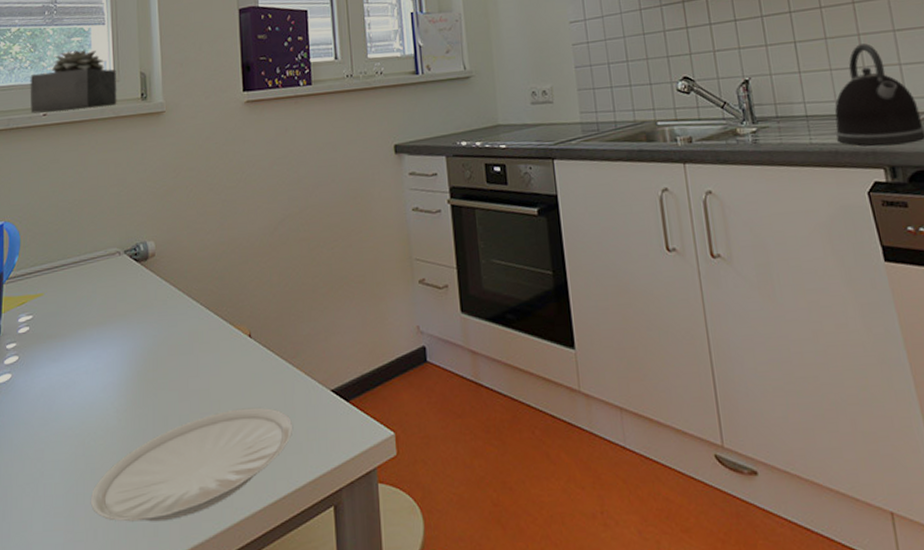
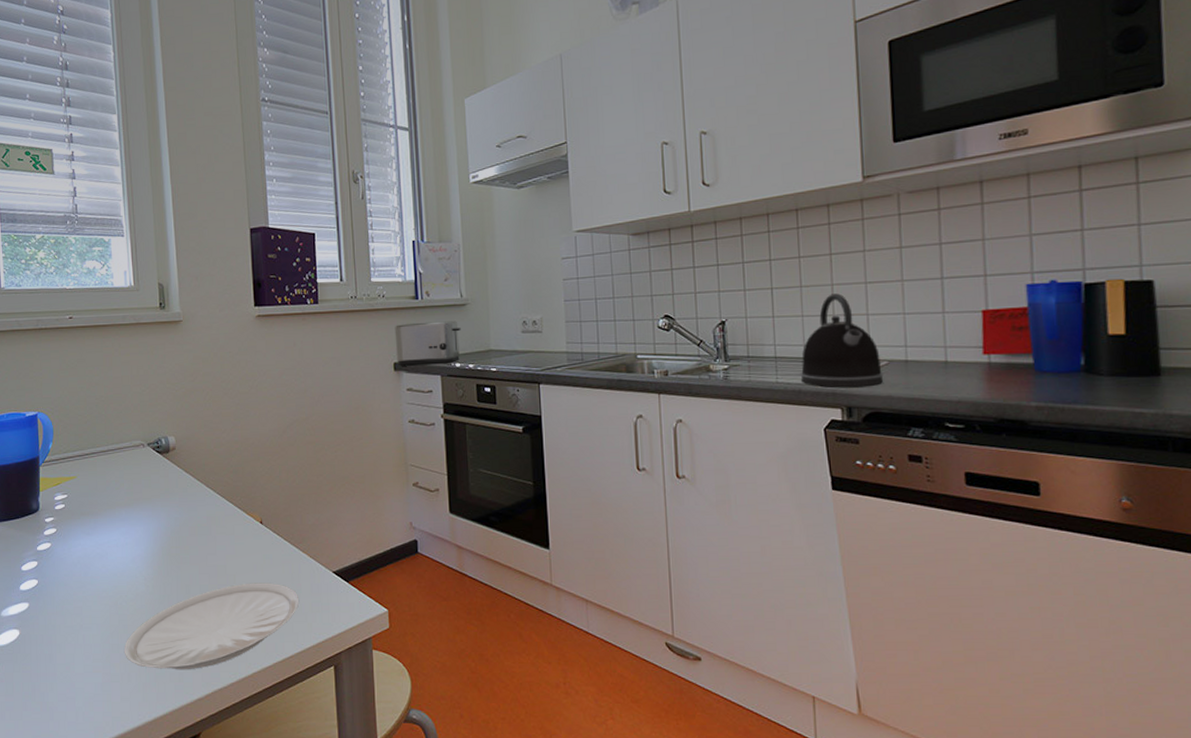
succulent plant: present [30,49,117,114] -> none [55,259,138,316]
toaster: none [394,95,466,148] -> present [394,321,461,366]

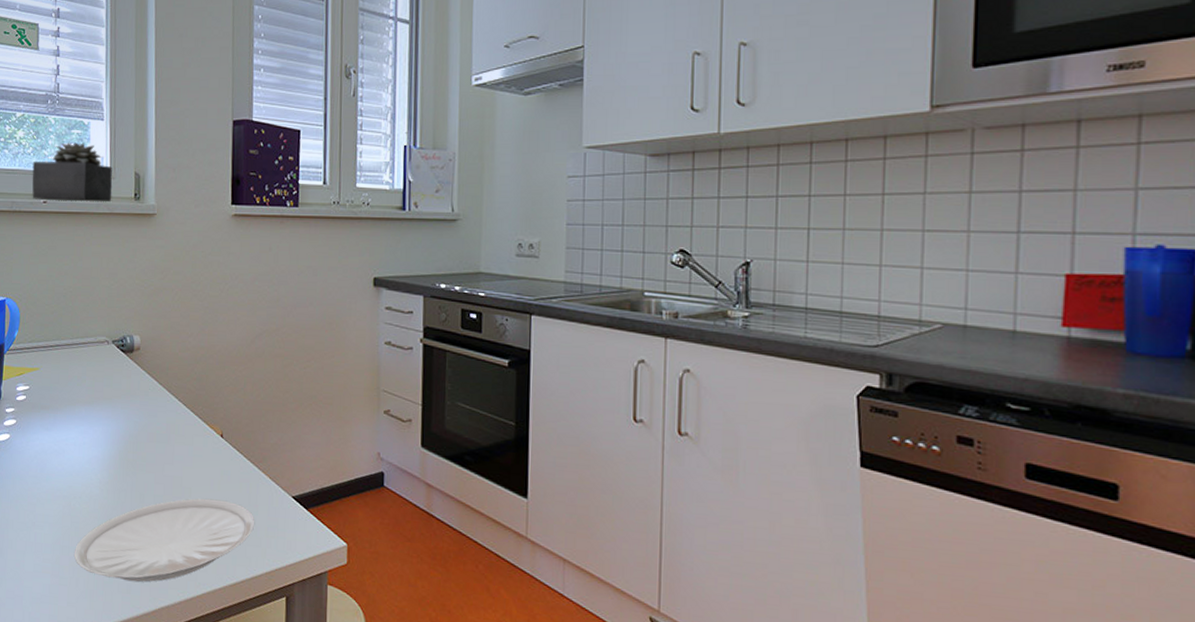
succulent plant: none [55,259,138,316] -> present [32,142,113,203]
toaster: present [394,321,461,366] -> none [377,235,449,284]
kettle: present [800,293,884,389] -> none [834,240,935,353]

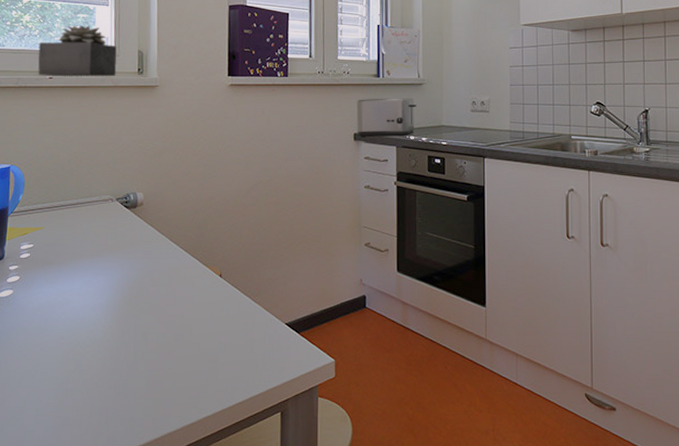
plate: present [73,498,255,583] -> none [77,332,252,415]
toaster: none [377,235,449,284] -> present [356,98,417,137]

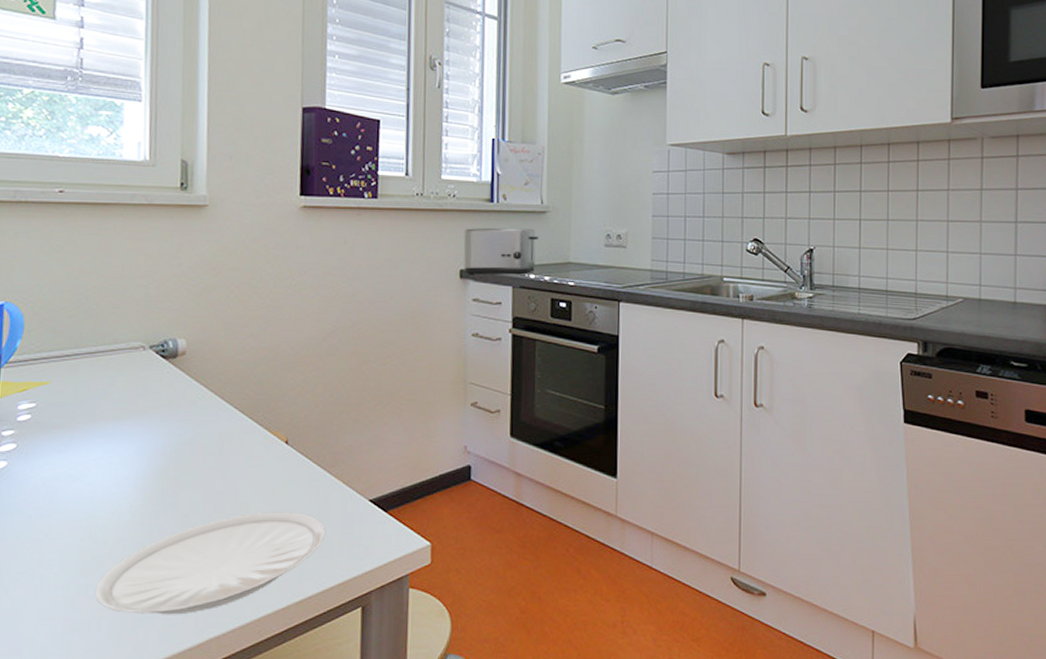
succulent plant: present [38,25,117,77] -> none [43,125,152,193]
plate: none [77,332,252,415] -> present [94,512,326,615]

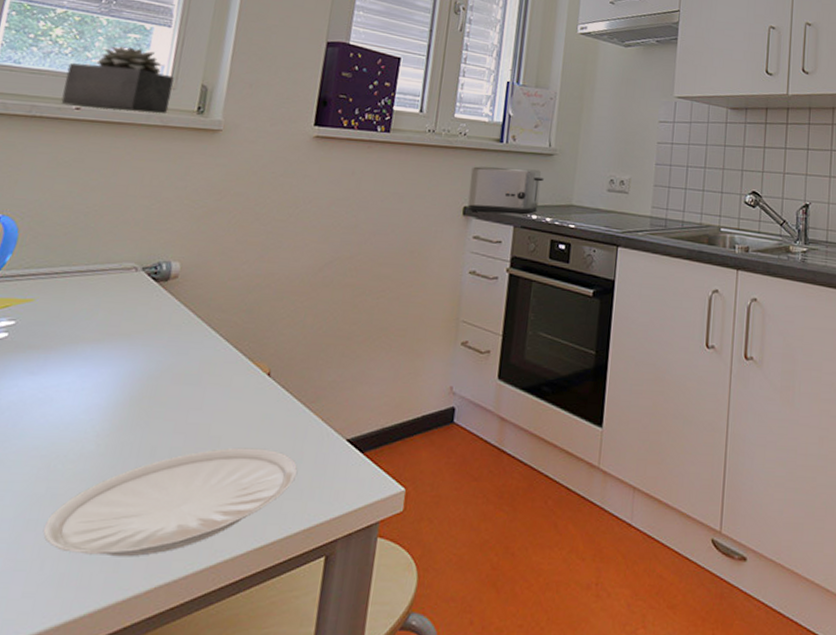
succulent plant: none [43,125,152,193] -> present [61,46,174,115]

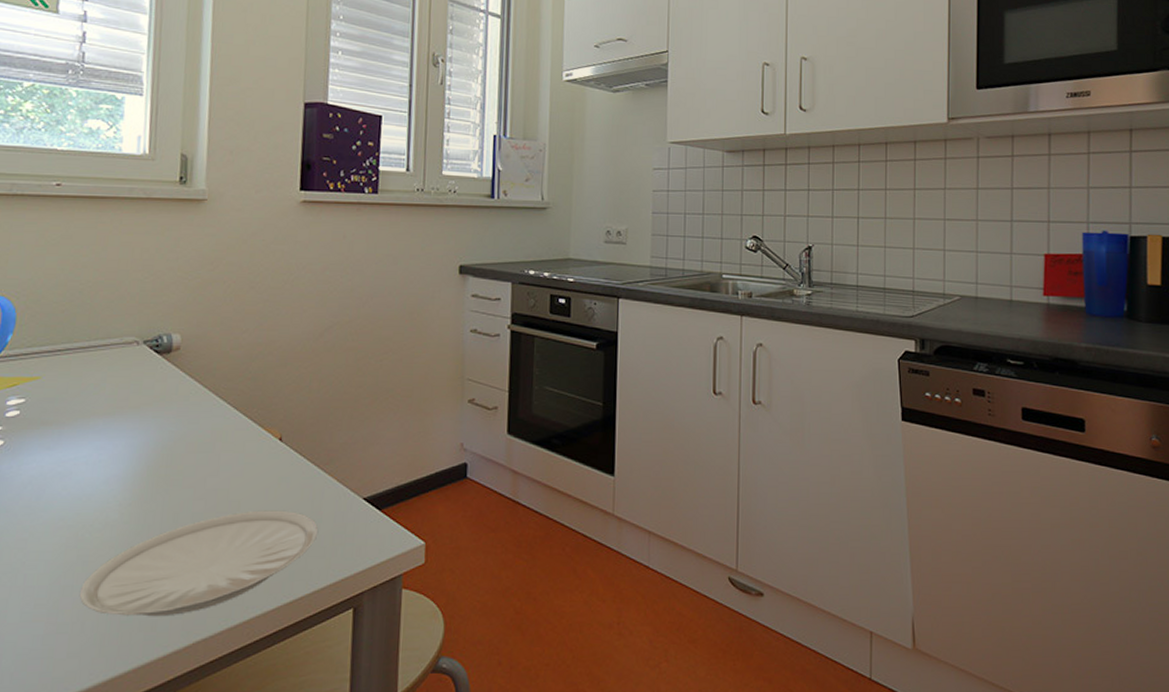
succulent plant: present [61,46,174,115] -> none [40,118,152,186]
toaster: present [468,166,544,215] -> none [463,223,539,271]

